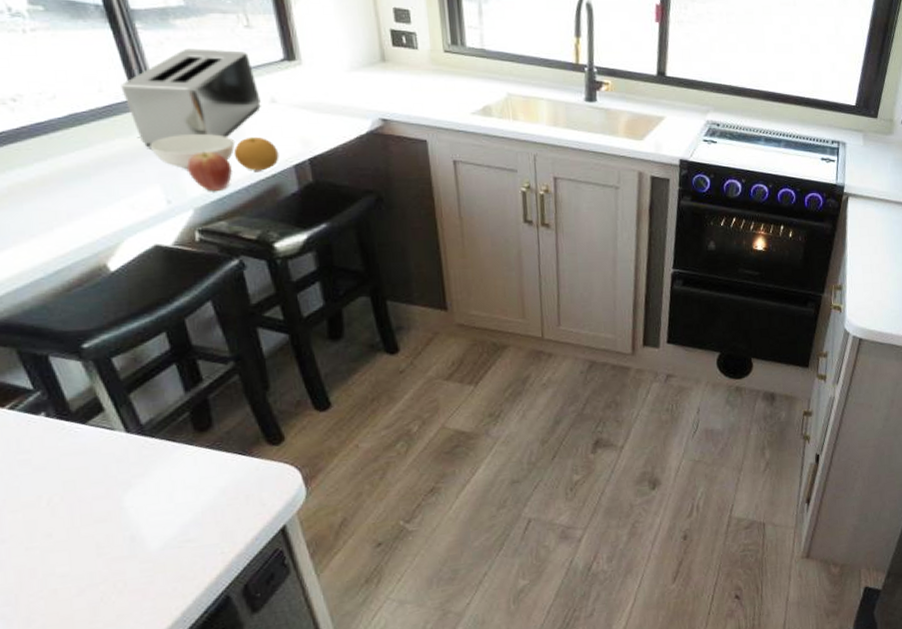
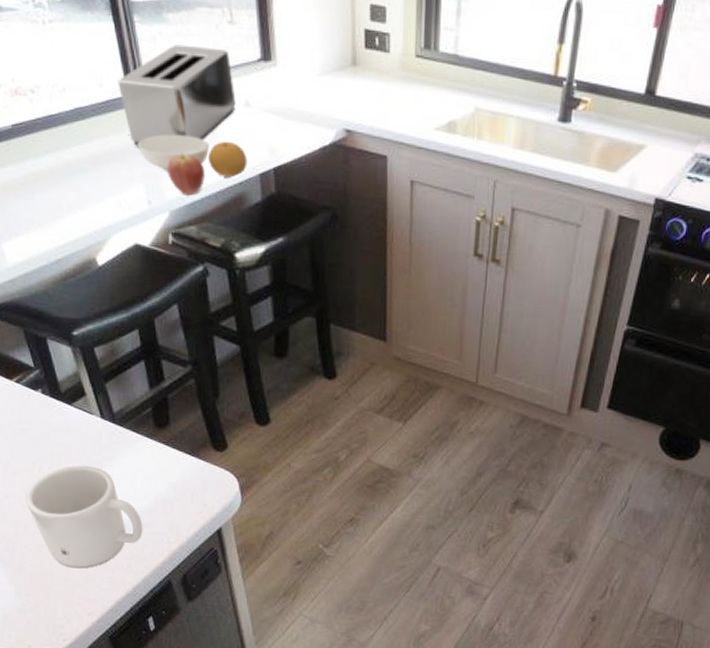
mug: none [31,487,190,607] -> present [26,465,143,569]

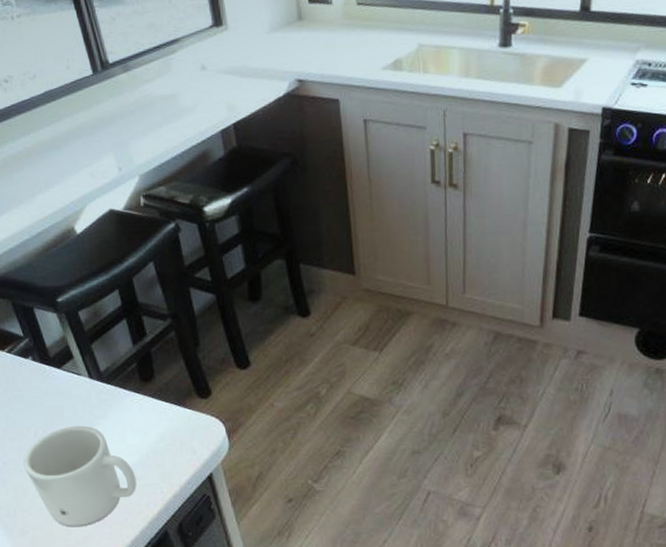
toaster: present [118,44,236,147] -> none [83,20,193,120]
bowl: present [137,134,210,171] -> none [105,103,173,139]
fruit: present [168,153,206,195] -> none [134,120,171,158]
fruit: present [207,141,248,178] -> none [171,104,208,138]

